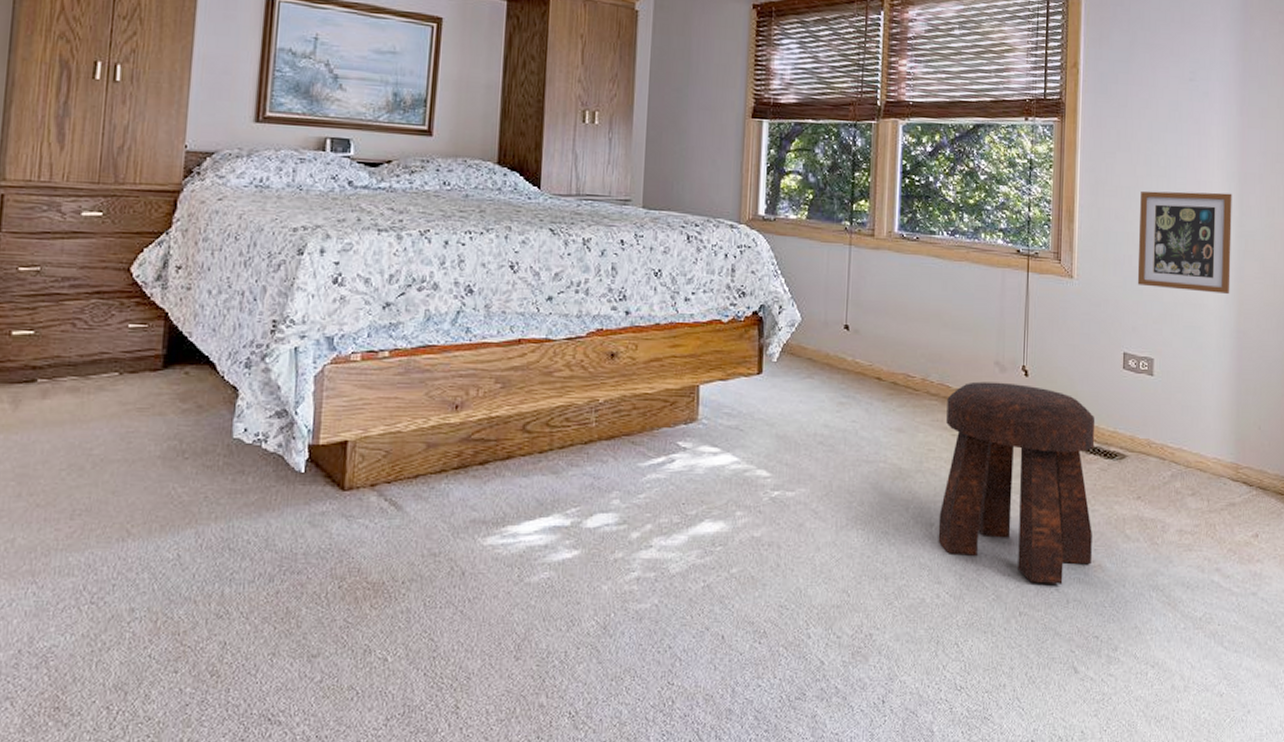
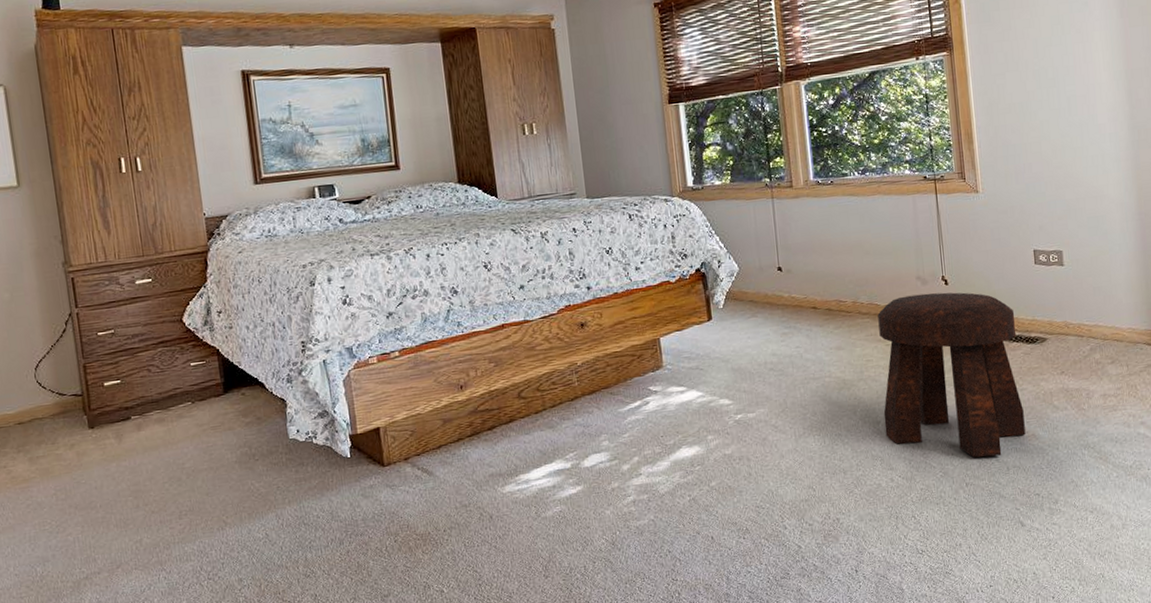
picture frame: present [1137,190,1232,294] -> none [1033,90,1129,188]

